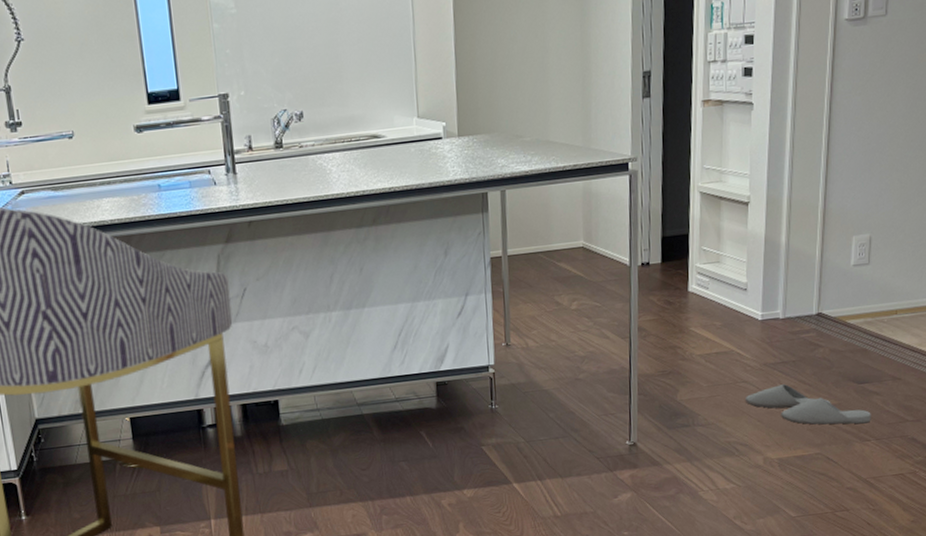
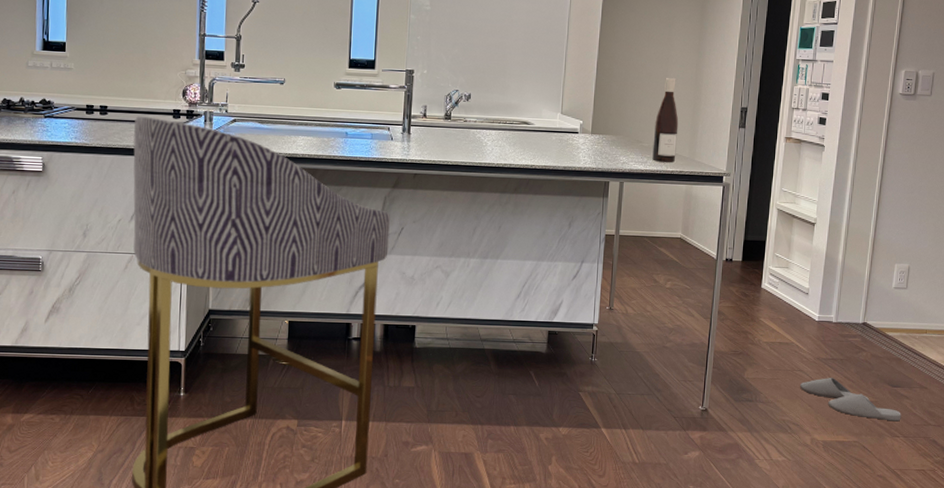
bottle: none [536,48,567,159] -> present [652,78,679,163]

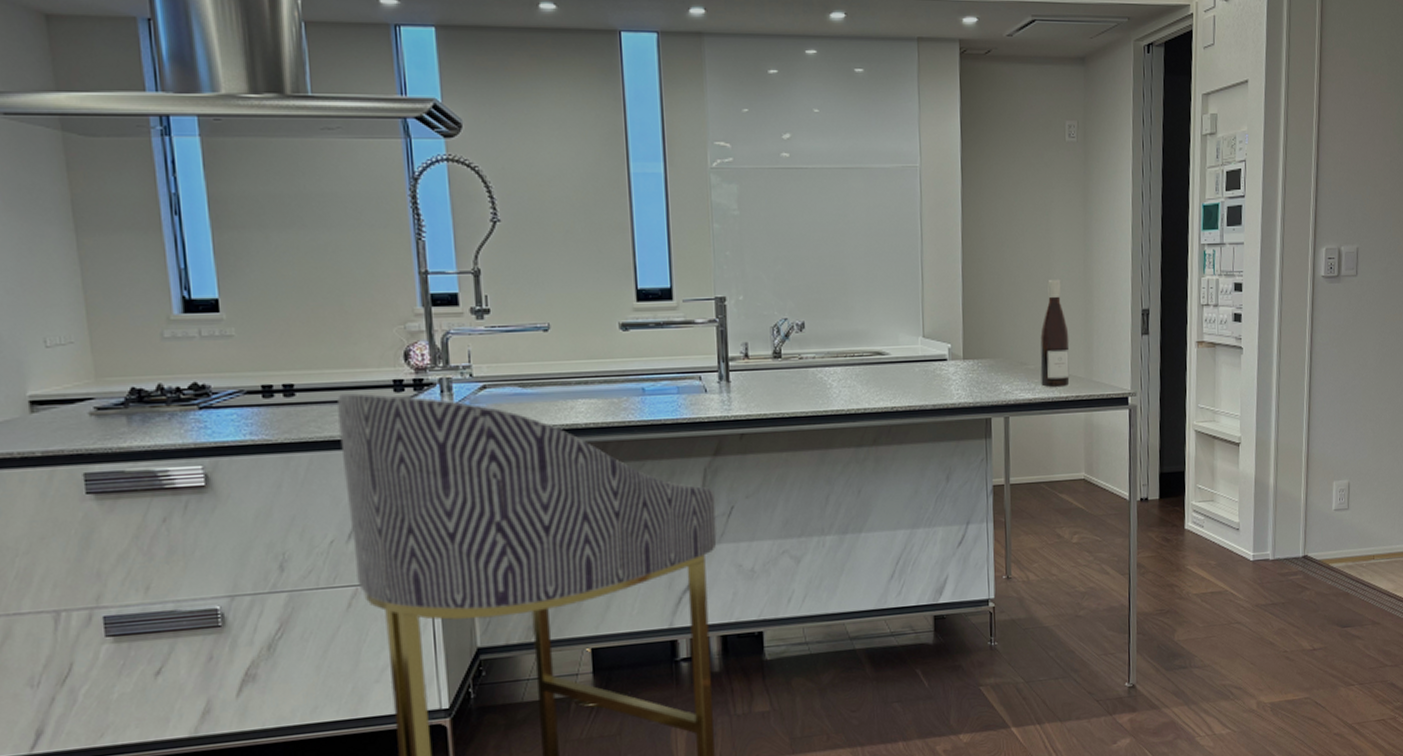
slippers: present [799,378,901,422] -> none [1238,626,1355,669]

